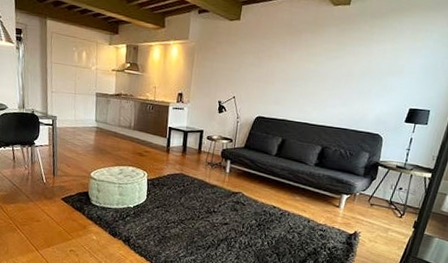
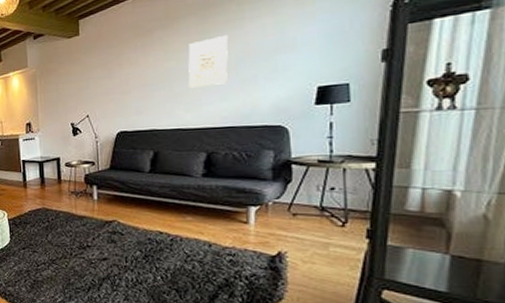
wall art: none [319,50,358,92] -> present [188,35,229,88]

